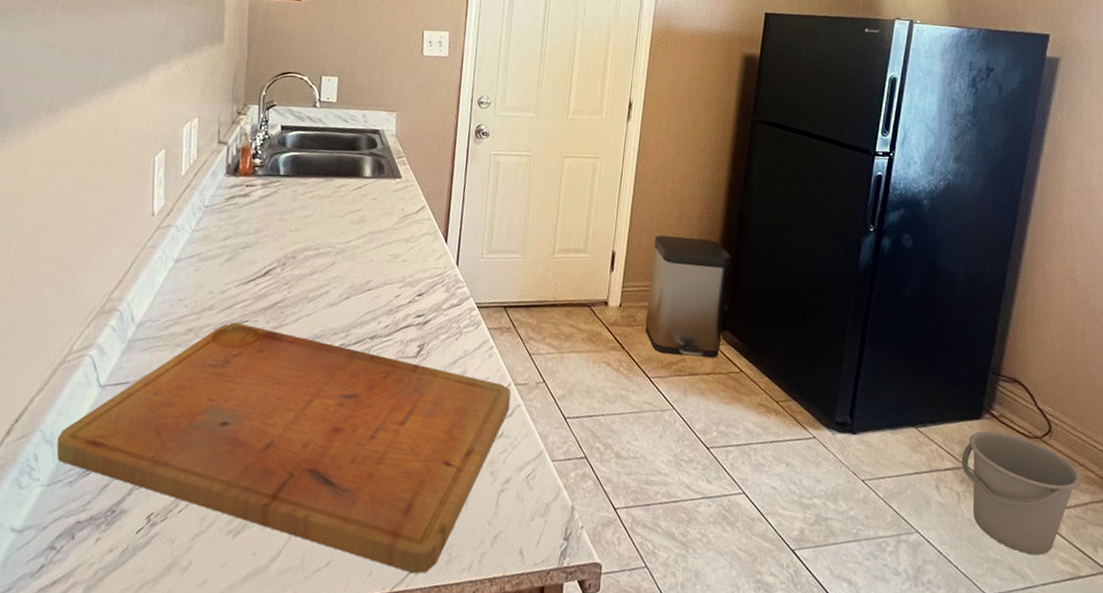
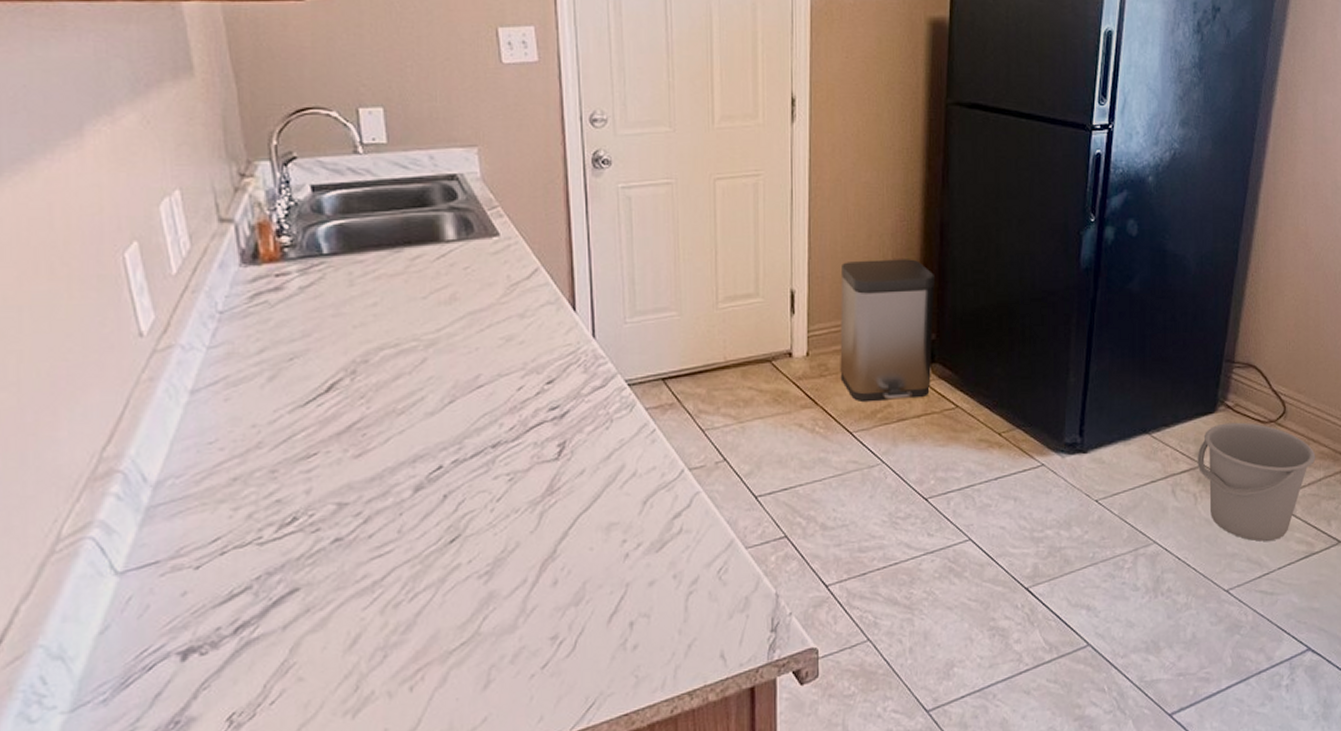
cutting board: present [56,322,511,574] -> none [69,457,687,707]

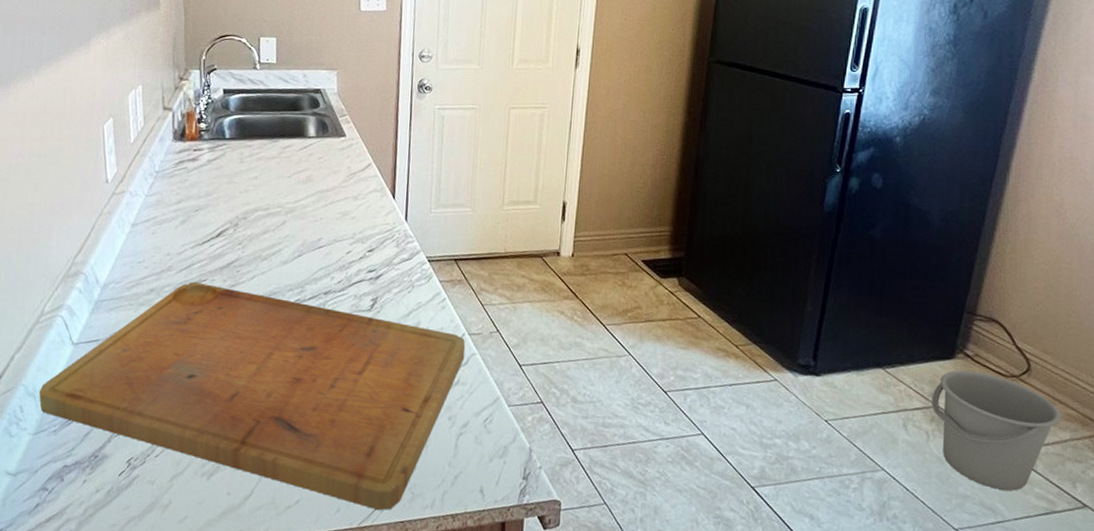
cutting board: none [69,457,687,707] -> present [38,281,466,510]
pedal bin: present [840,259,936,401] -> none [598,184,688,304]

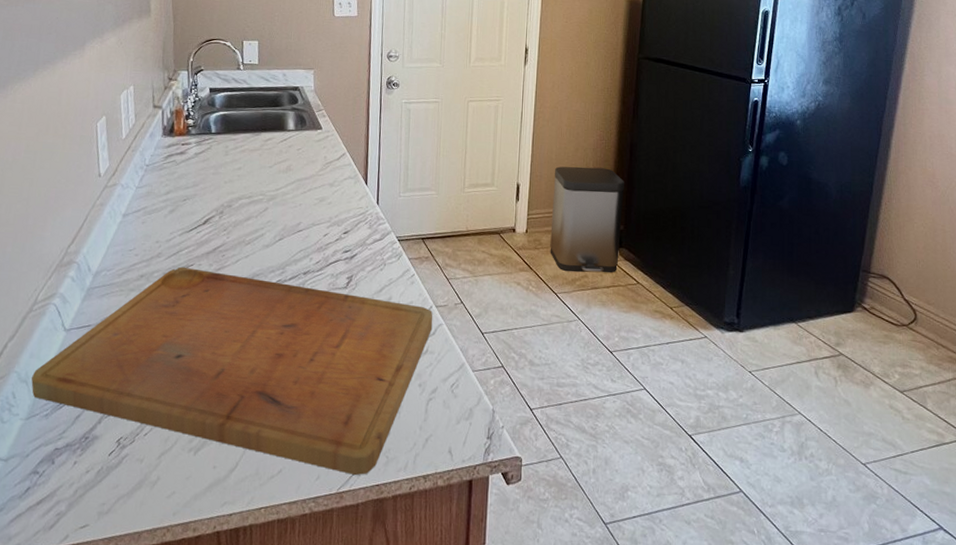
pedal bin: none [598,184,688,304] -> present [550,166,625,273]
bucket: present [931,370,1062,491] -> none [837,321,945,427]

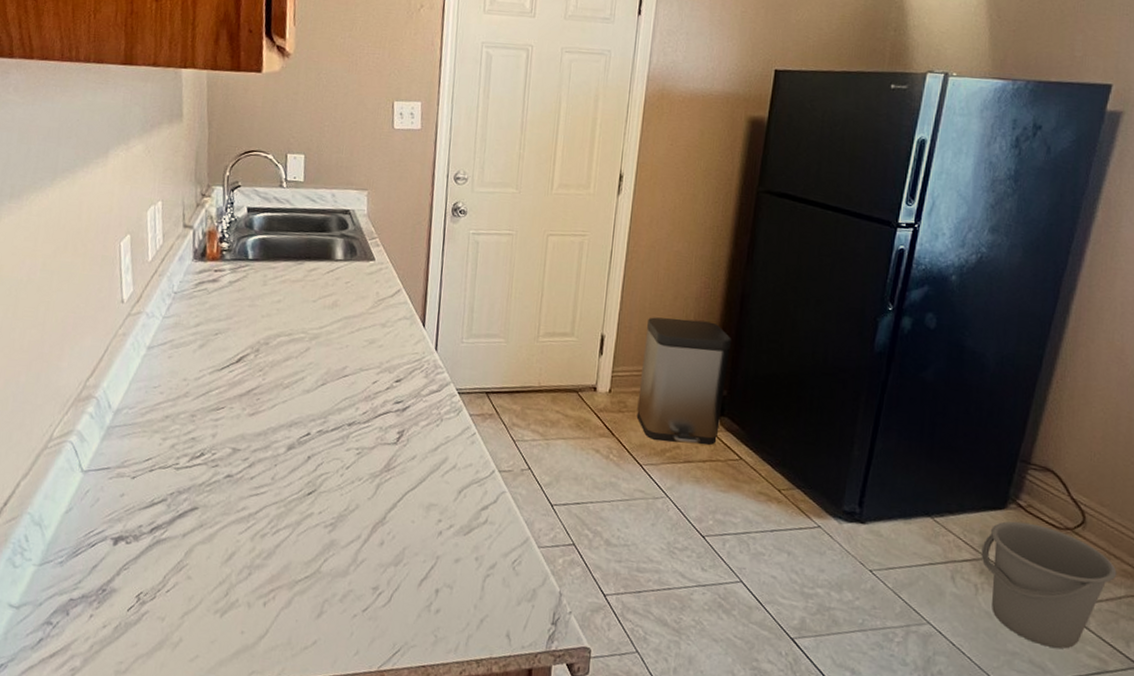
cutting board: present [31,266,433,475] -> none [45,409,495,654]
bucket: none [837,321,945,427] -> present [981,521,1117,649]

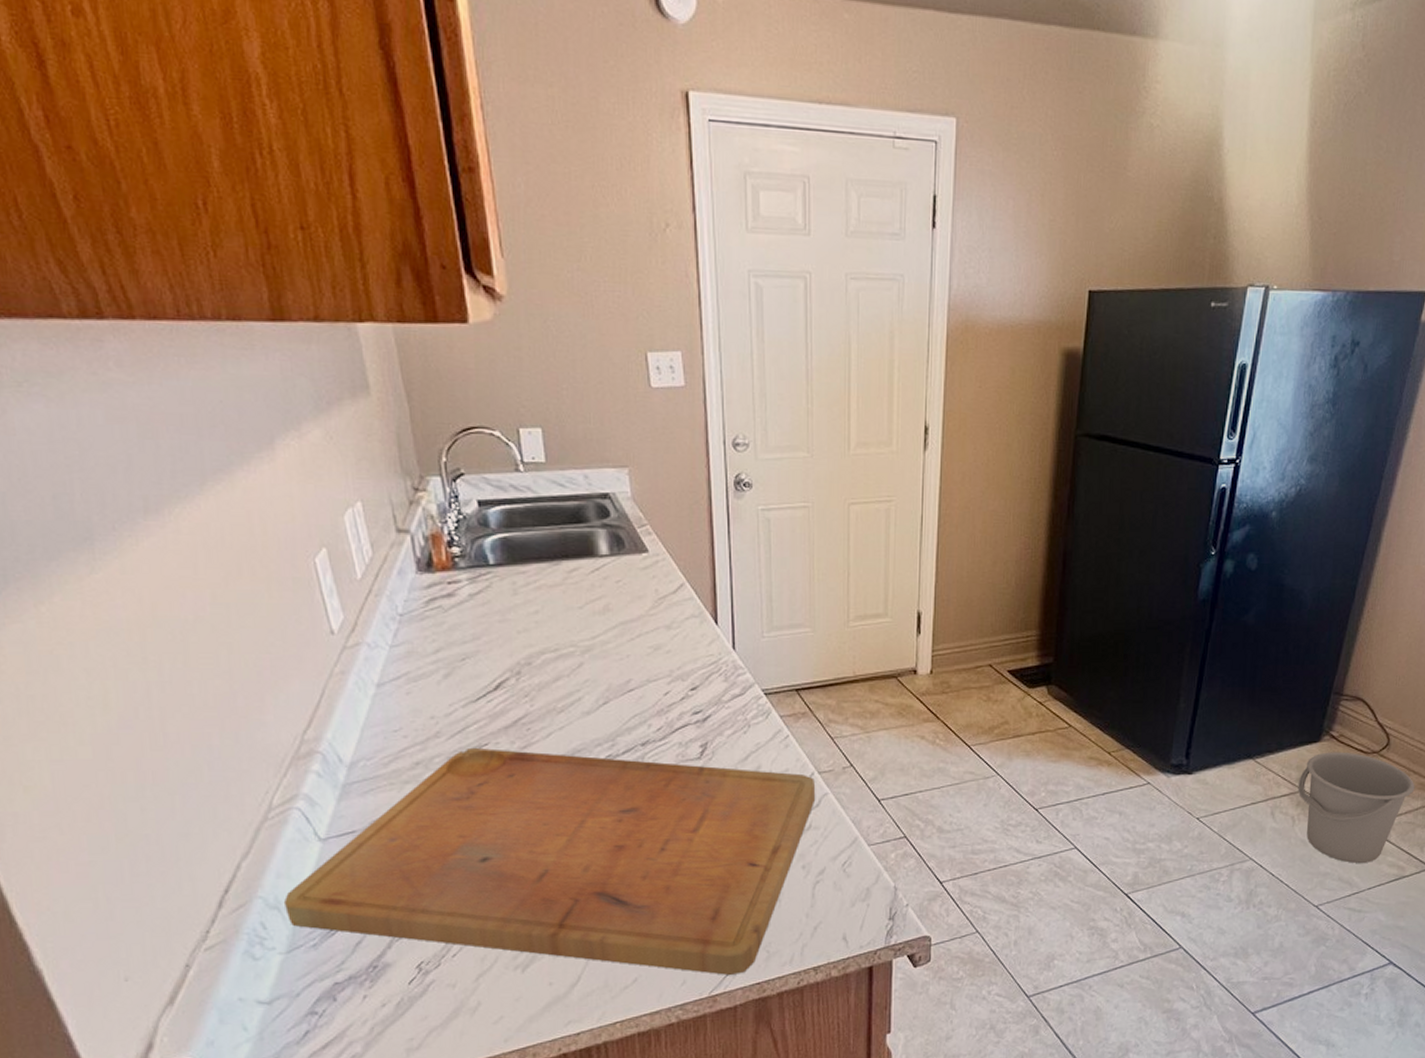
cutting board: none [45,409,495,654] -> present [283,747,816,975]
pedal bin: present [636,317,732,445] -> none [961,585,1056,718]

